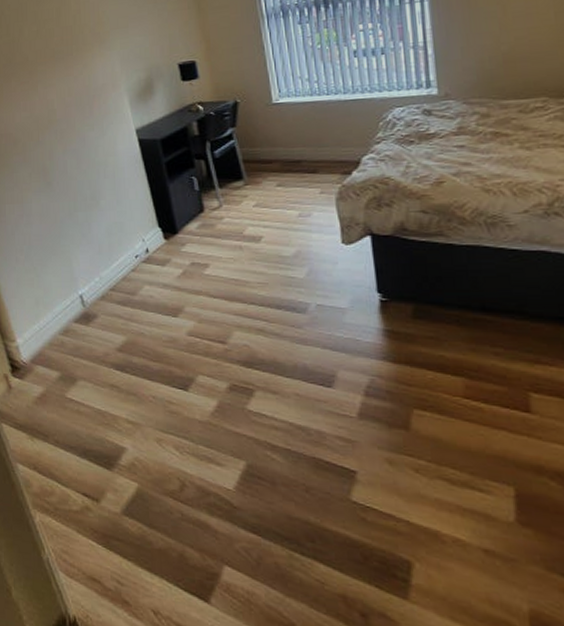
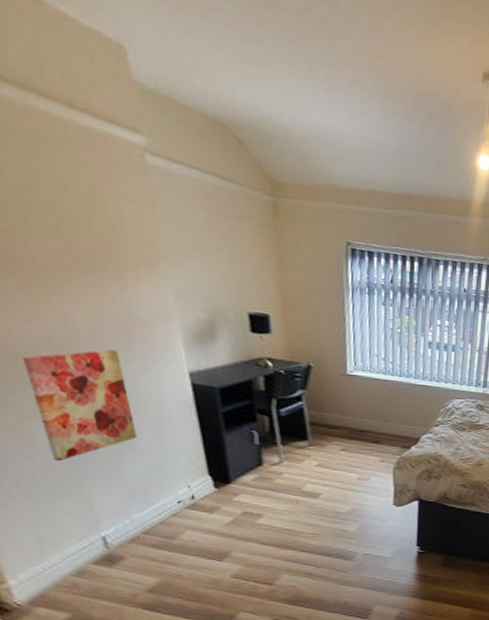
wall art: none [22,121,100,227] -> present [23,349,137,462]

